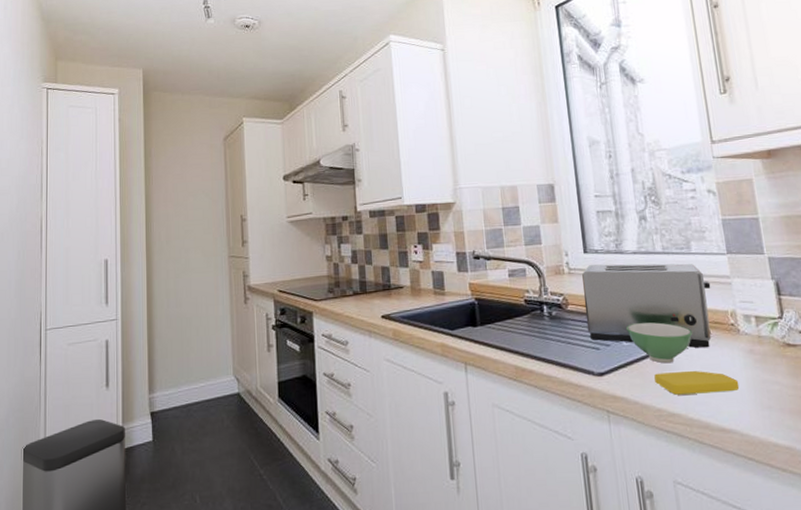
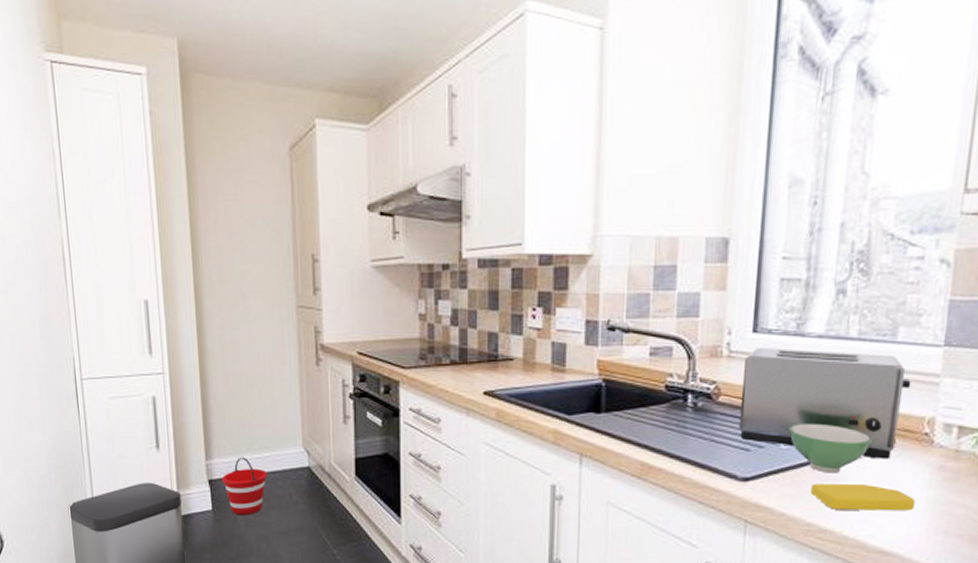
bucket: none [163,388,203,444] -> present [222,456,268,516]

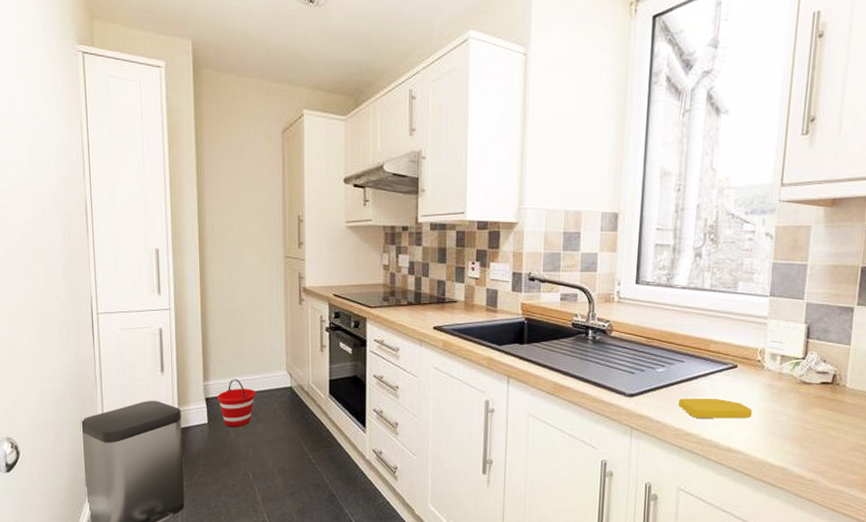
toaster: present [738,348,912,459] -> none [626,296,748,380]
bowl: present [787,422,873,473] -> none [661,352,722,391]

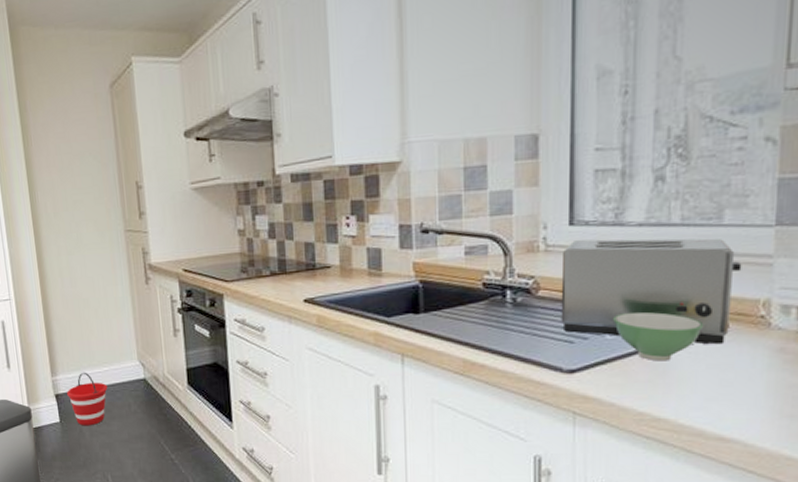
toaster: none [626,296,748,380] -> present [561,238,742,345]
bowl: none [661,352,722,391] -> present [612,311,704,361]
sponge: present [679,398,753,419] -> none [641,371,755,398]

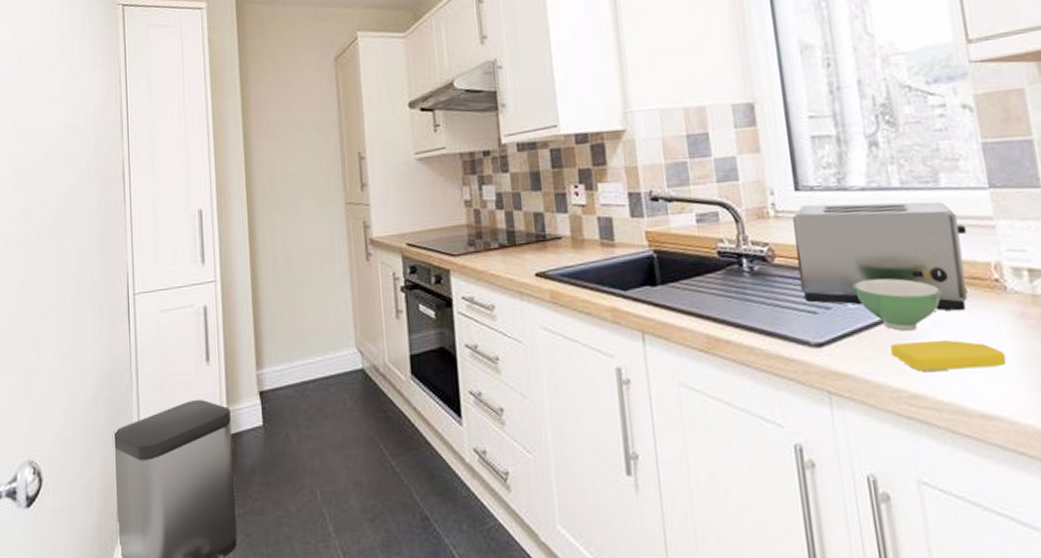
bucket: present [67,372,108,426] -> none [273,363,321,430]
sponge: none [641,371,755,398] -> present [891,340,1007,371]

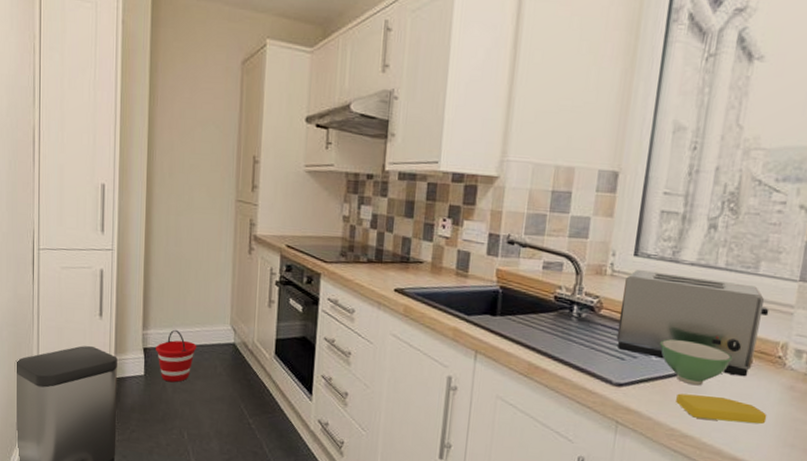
bucket: none [273,363,321,430] -> present [156,329,197,383]

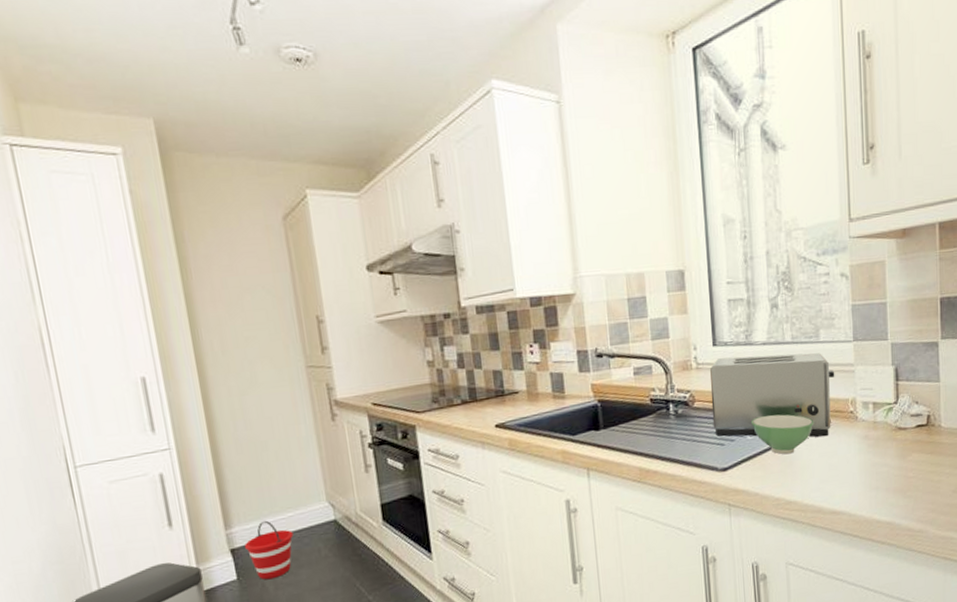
sponge: present [676,393,767,425] -> none [775,459,852,484]

